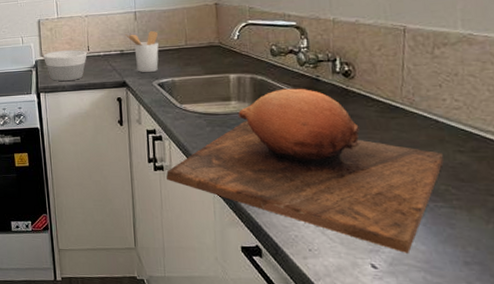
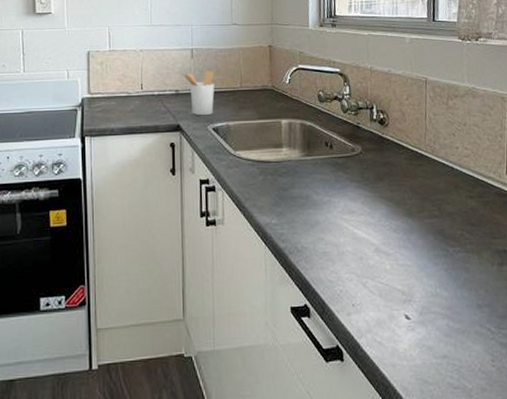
bowl: present [43,50,87,82] -> none [91,88,140,124]
chopping board: present [166,88,444,253] -> none [218,135,459,301]

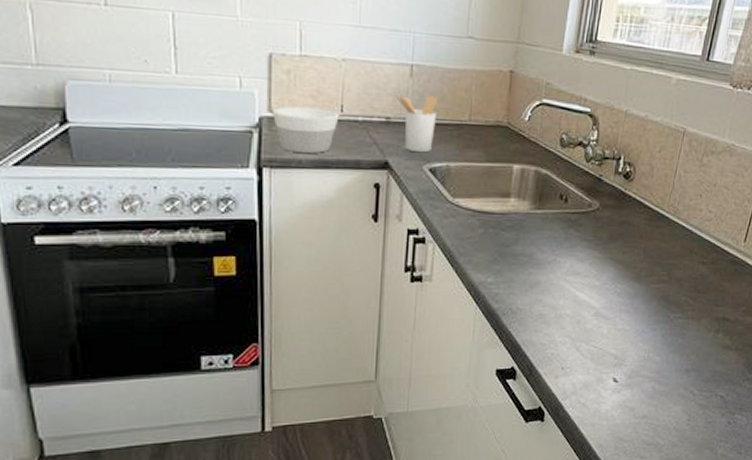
bowl: none [91,88,140,124] -> present [273,106,339,154]

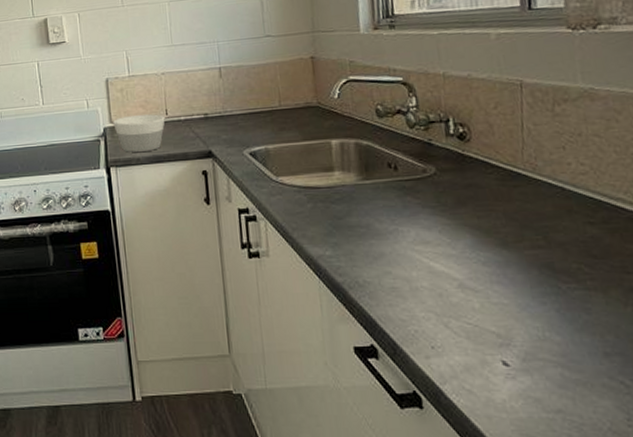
utensil holder: present [394,95,437,153] -> none [208,90,249,140]

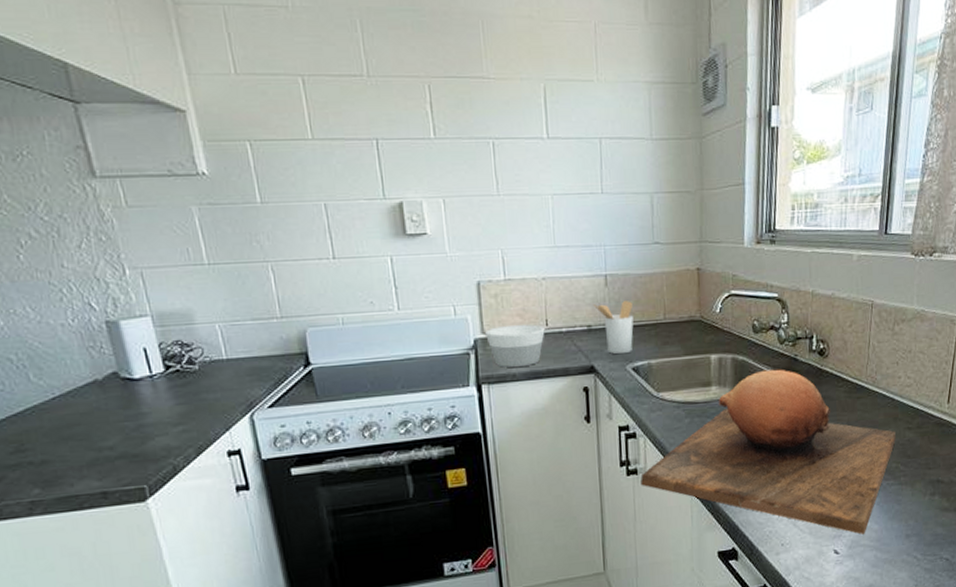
utensil holder: none [208,90,249,140] -> present [593,301,634,355]
chopping board: none [263,154,574,346] -> present [640,369,896,534]

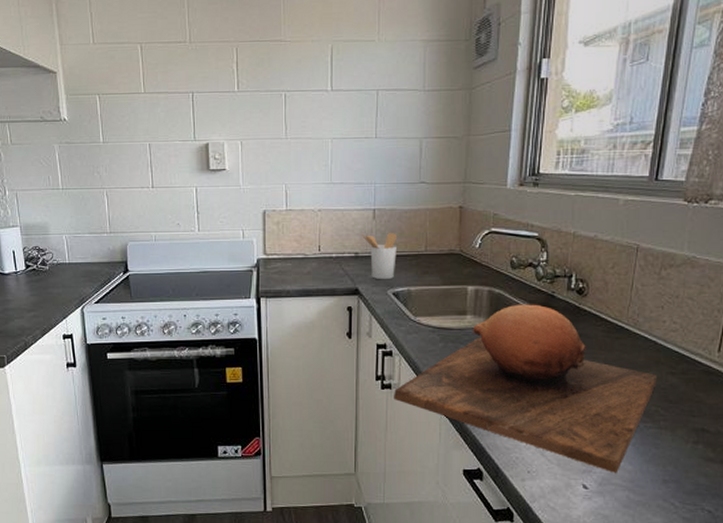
bowl: present [485,324,545,368] -> none [267,249,317,286]

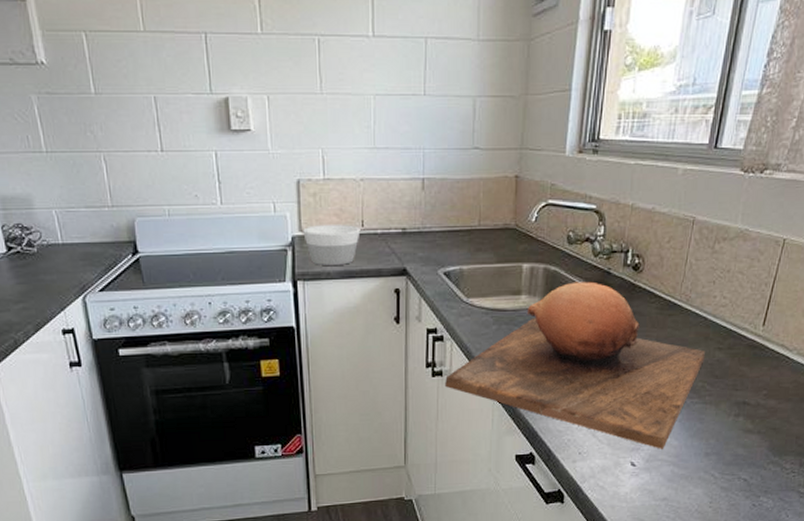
bowl: none [267,249,317,286] -> present [303,225,361,266]
utensil holder: present [361,233,397,280] -> none [408,206,448,259]

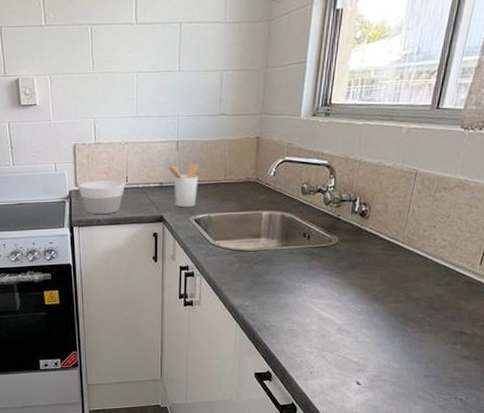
utensil holder: none [408,206,448,259] -> present [165,163,198,208]
chopping board: present [445,281,705,449] -> none [195,226,425,371]

